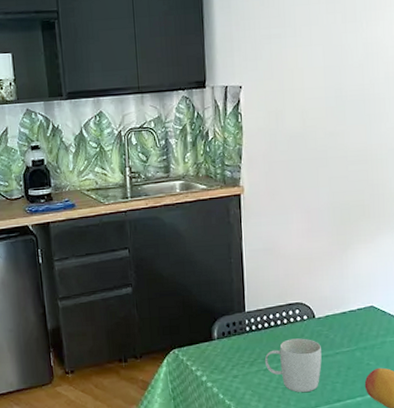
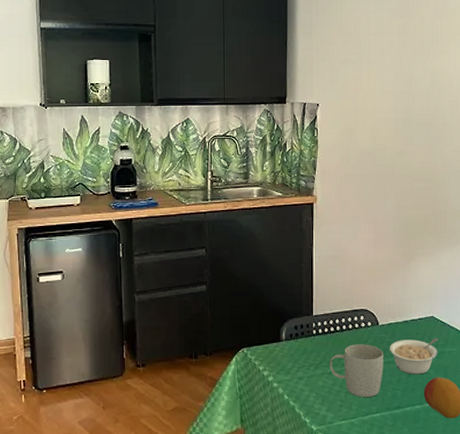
legume: none [327,328,379,367] -> present [389,338,438,375]

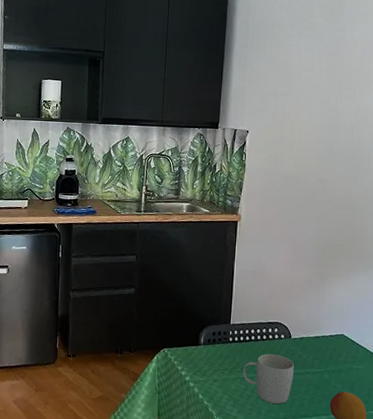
legume: present [389,338,438,375] -> none [299,354,347,388]

